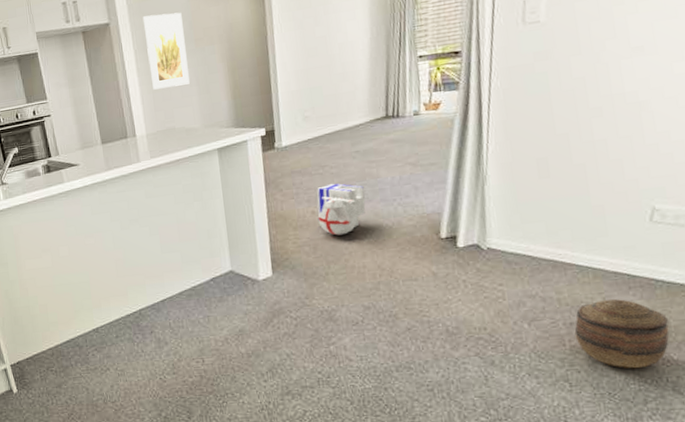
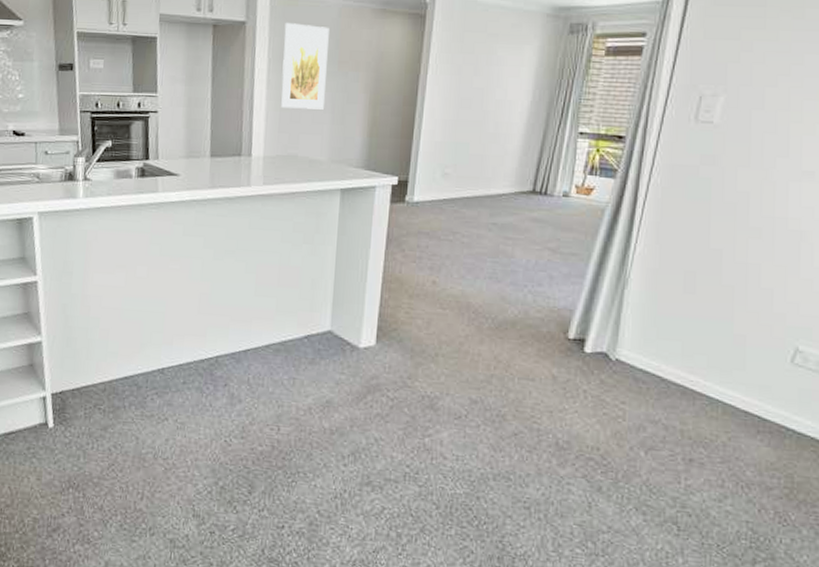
wastebasket: present [317,183,366,236] -> none [437,253,496,314]
basket: present [574,299,670,368] -> none [692,440,792,523]

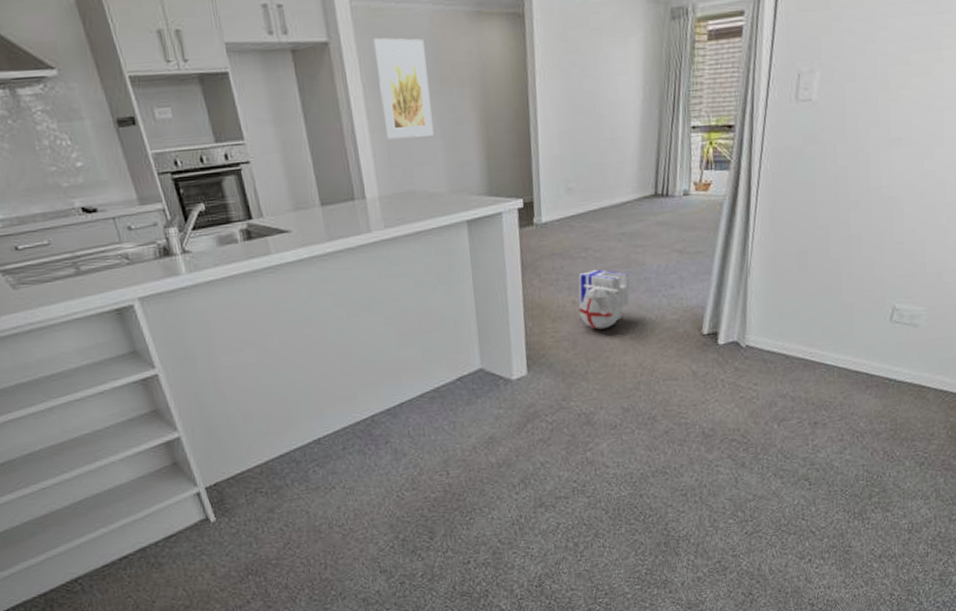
wastebasket: none [437,253,496,314] -> present [578,269,630,329]

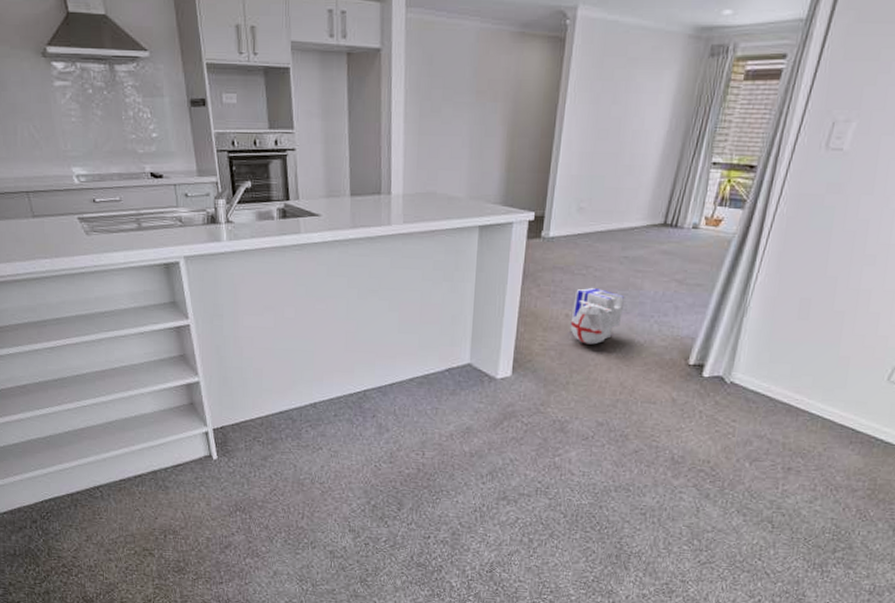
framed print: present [373,38,434,139] -> none [419,49,467,144]

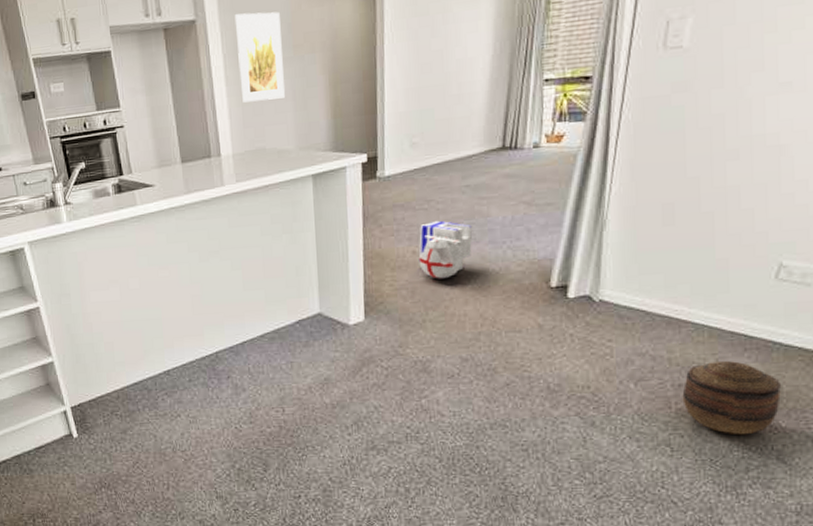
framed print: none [419,49,467,144] -> present [234,11,285,103]
basket: none [789,451,876,519] -> present [682,361,781,434]

